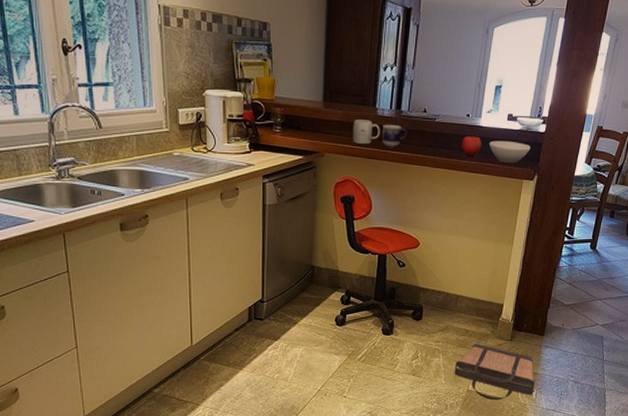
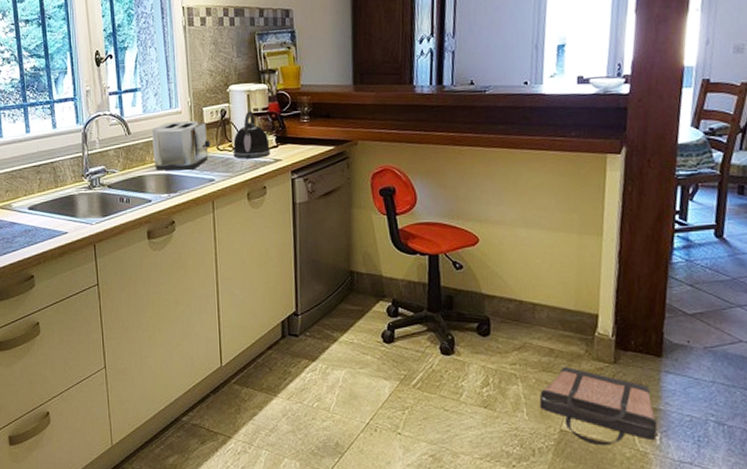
toaster: none [125,119,186,168] -> present [152,120,211,171]
kettle: none [207,116,244,162] -> present [232,111,270,159]
mug: present [353,120,380,144] -> none [388,99,421,128]
cup: present [383,124,407,148] -> none [423,102,453,129]
fruit: present [462,135,482,156] -> none [521,105,547,131]
bowl: present [489,140,531,164] -> none [556,108,612,136]

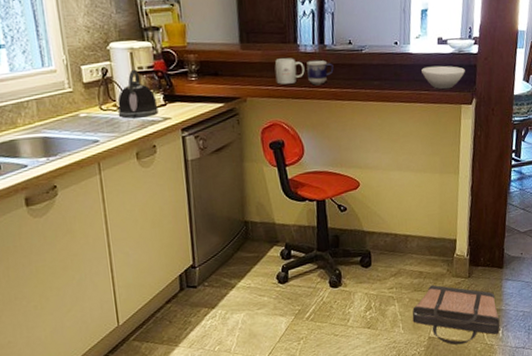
toaster: present [152,120,211,171] -> none [22,79,93,134]
mug: none [388,99,421,128] -> present [274,58,305,85]
cup: none [423,102,453,129] -> present [306,60,334,85]
bowl: none [556,108,612,136] -> present [421,65,465,89]

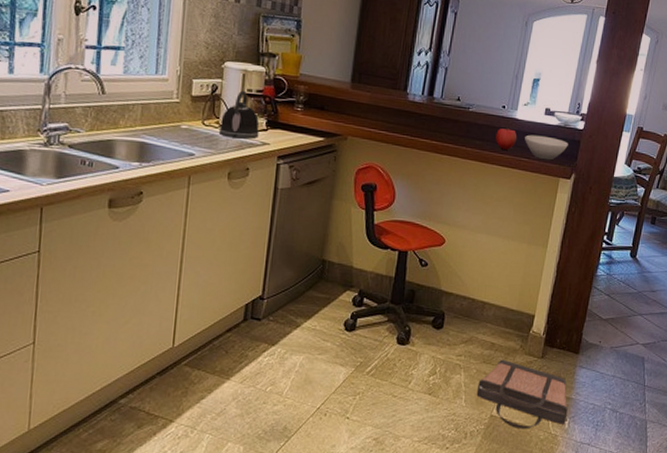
mug: present [274,58,305,85] -> none [379,103,410,130]
cup: present [306,60,334,85] -> none [411,110,439,136]
fruit: none [392,63,414,86] -> present [496,128,517,150]

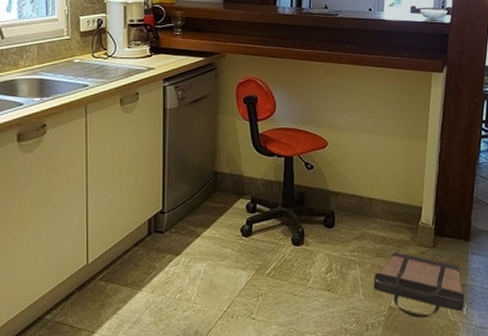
kettle: present [218,90,259,140] -> none [107,21,144,67]
fruit: present [496,128,517,150] -> none [365,29,387,50]
bowl: present [525,134,568,161] -> none [394,33,437,56]

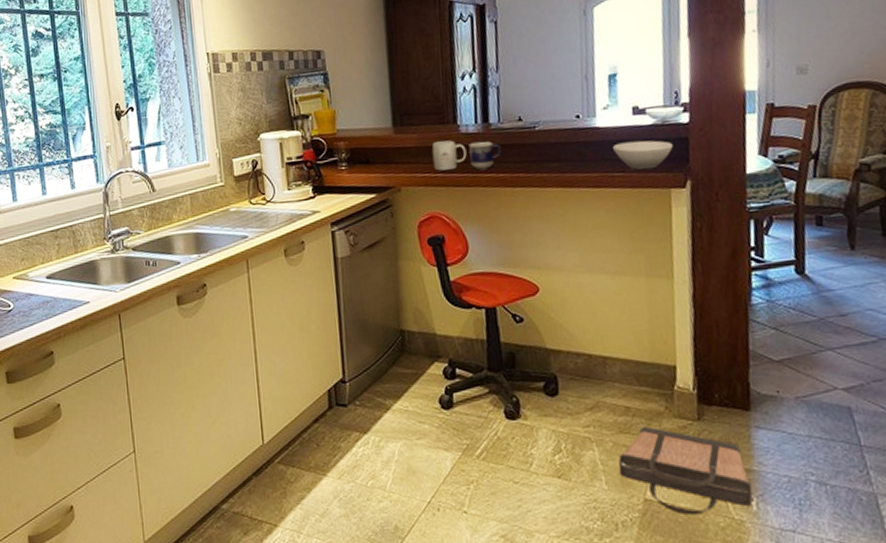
mug: none [253,18,282,43] -> present [431,140,467,171]
cup: none [284,22,309,46] -> present [468,141,502,171]
bowl: none [394,33,437,56] -> present [613,140,673,170]

